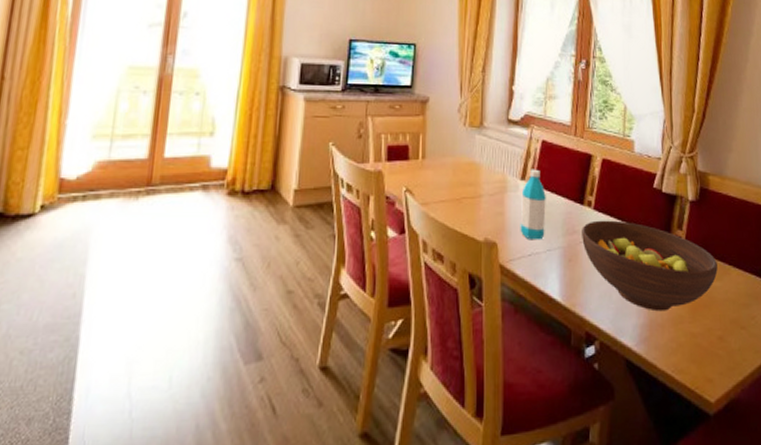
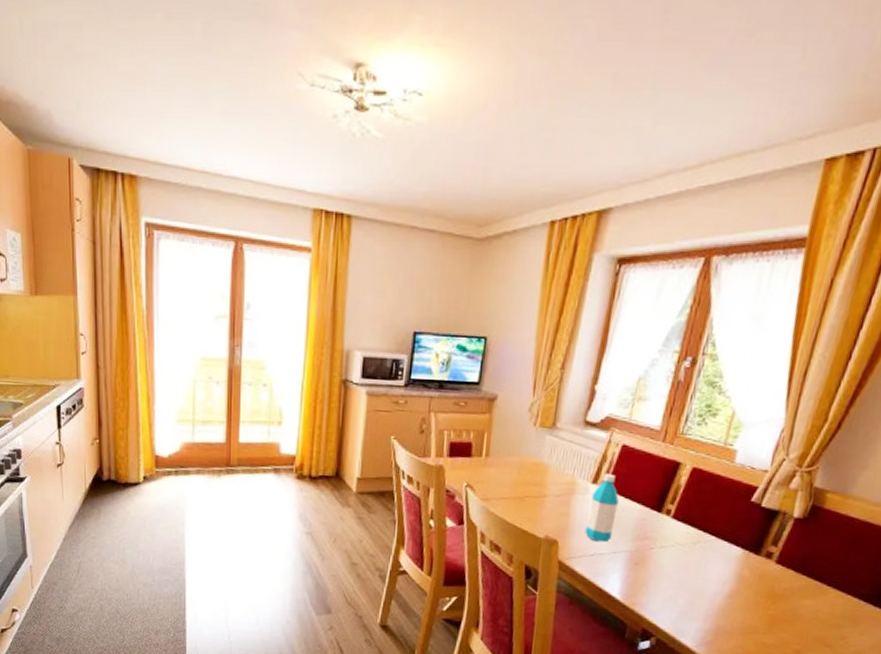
fruit bowl: present [582,220,718,312] -> none [653,528,813,621]

